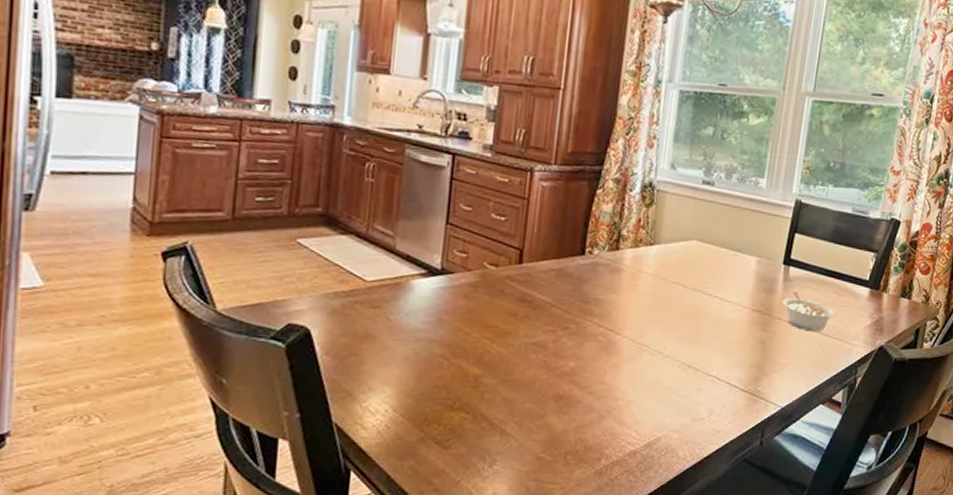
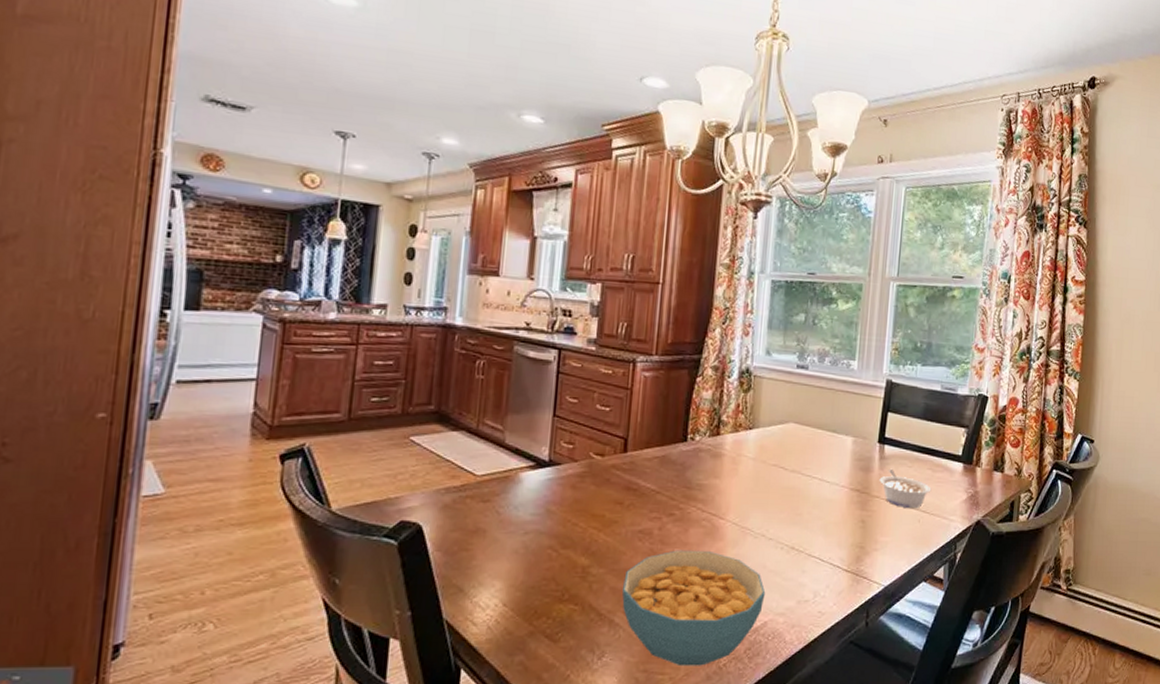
cereal bowl: none [514,363,661,477] -> present [621,550,766,667]

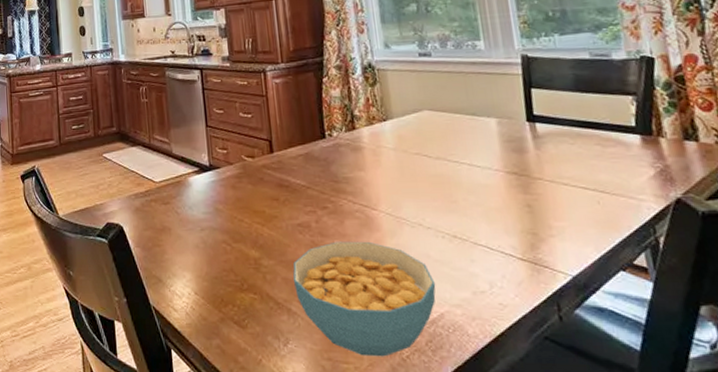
legume: present [879,468,932,509] -> none [538,147,606,190]

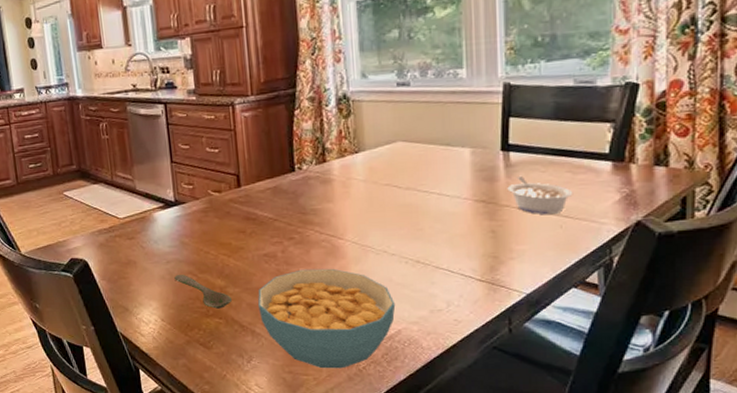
spoon: none [208,244,266,283] -> present [174,275,232,309]
legume: none [538,147,606,190] -> present [507,175,573,215]

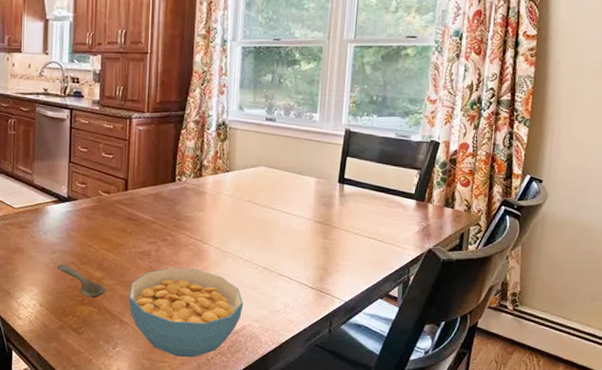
legume: present [507,175,573,215] -> none [339,204,387,238]

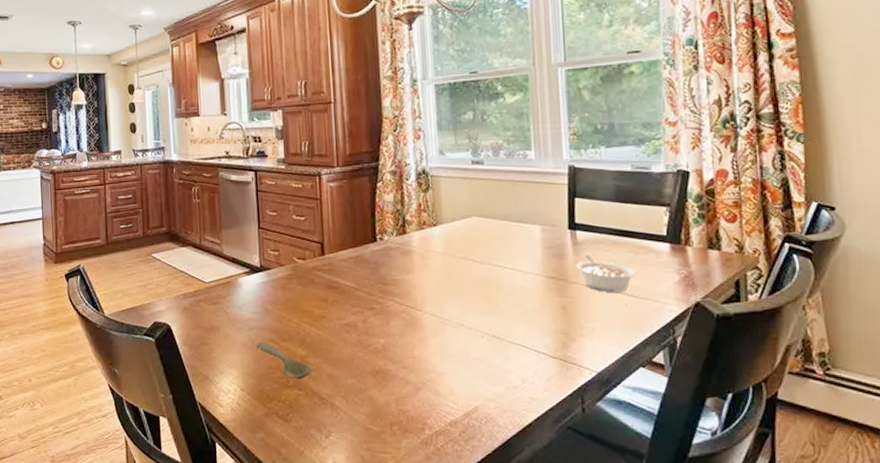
cereal bowl: present [128,268,244,358] -> none [337,340,473,447]
legume: none [339,204,387,238] -> present [575,254,637,293]

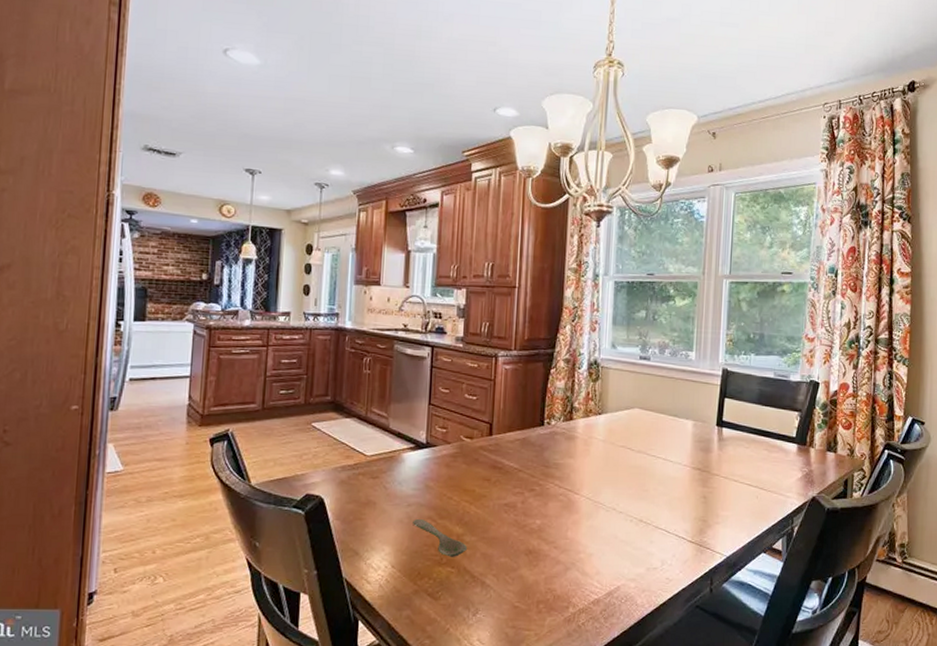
legume: present [575,254,637,293] -> none [718,449,768,486]

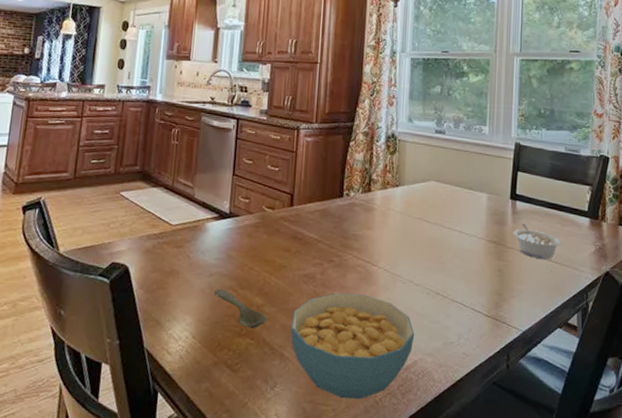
cereal bowl: none [491,521,618,624] -> present [290,293,415,400]
legume: none [718,449,768,486] -> present [513,222,562,260]

